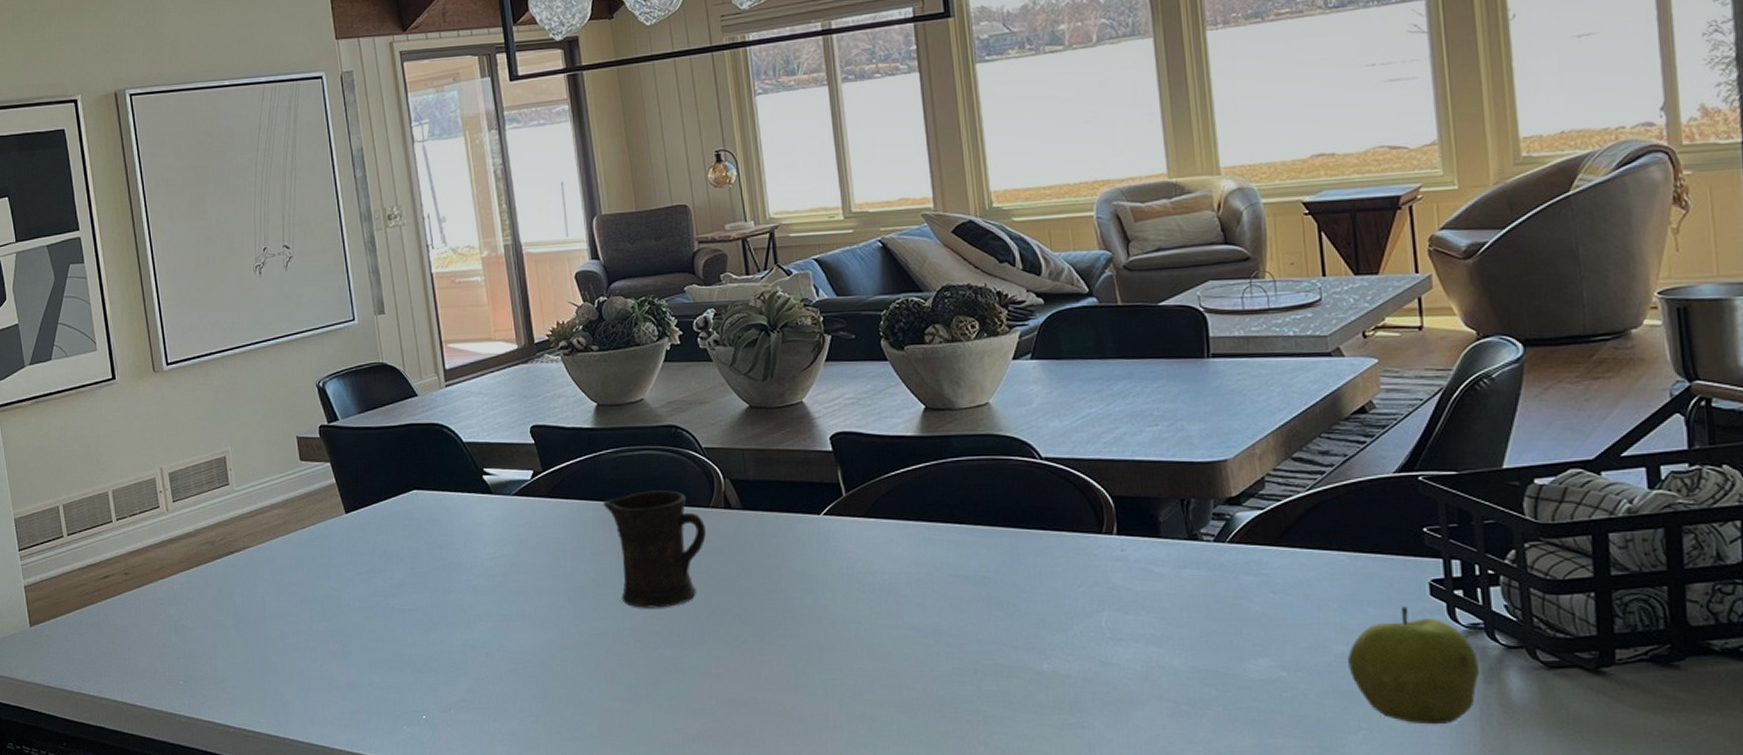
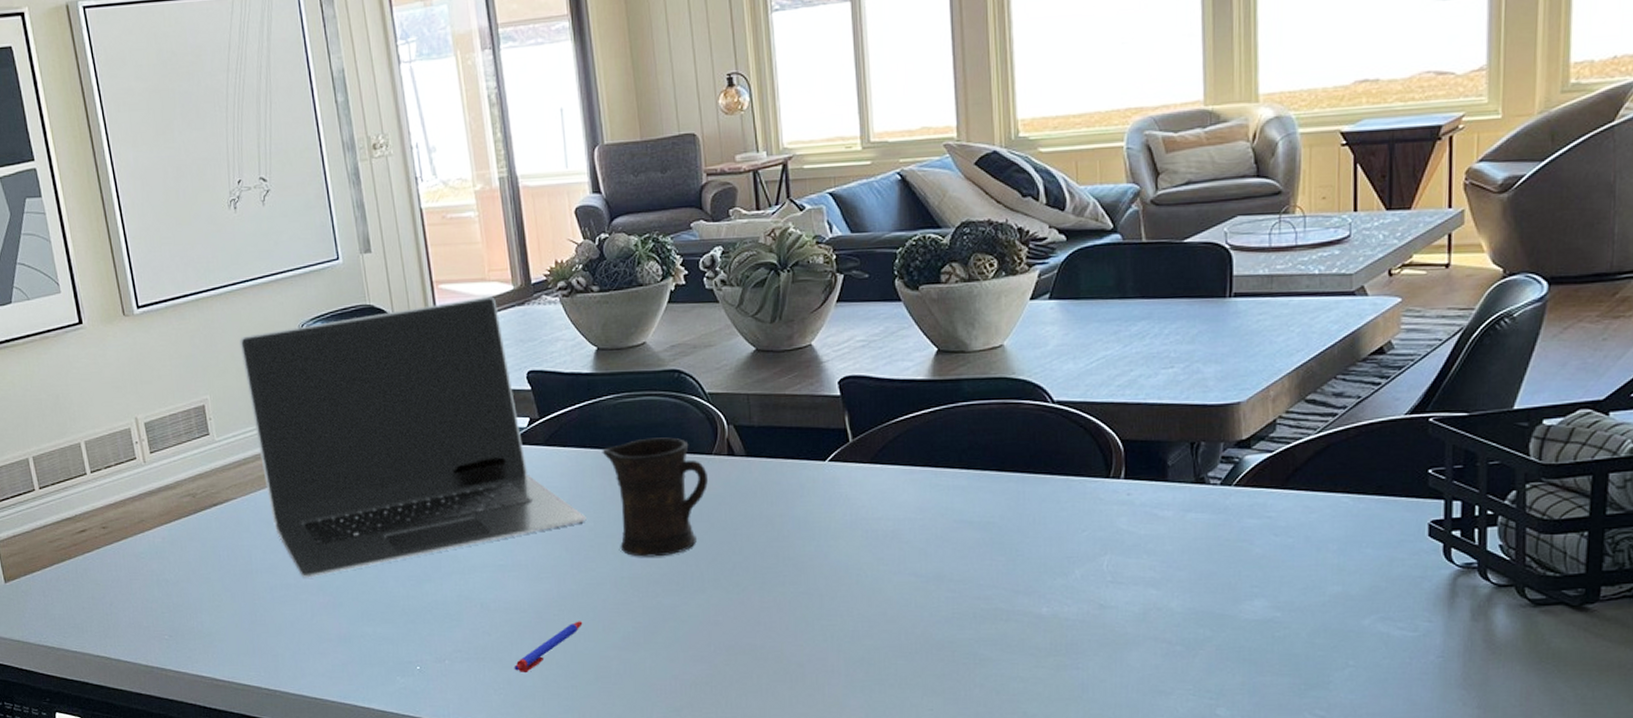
laptop: none [260,355,588,625] -> present [240,296,587,578]
pen: none [518,672,586,724] -> present [514,621,583,673]
apple: present [1348,606,1480,725] -> none [1342,547,1469,661]

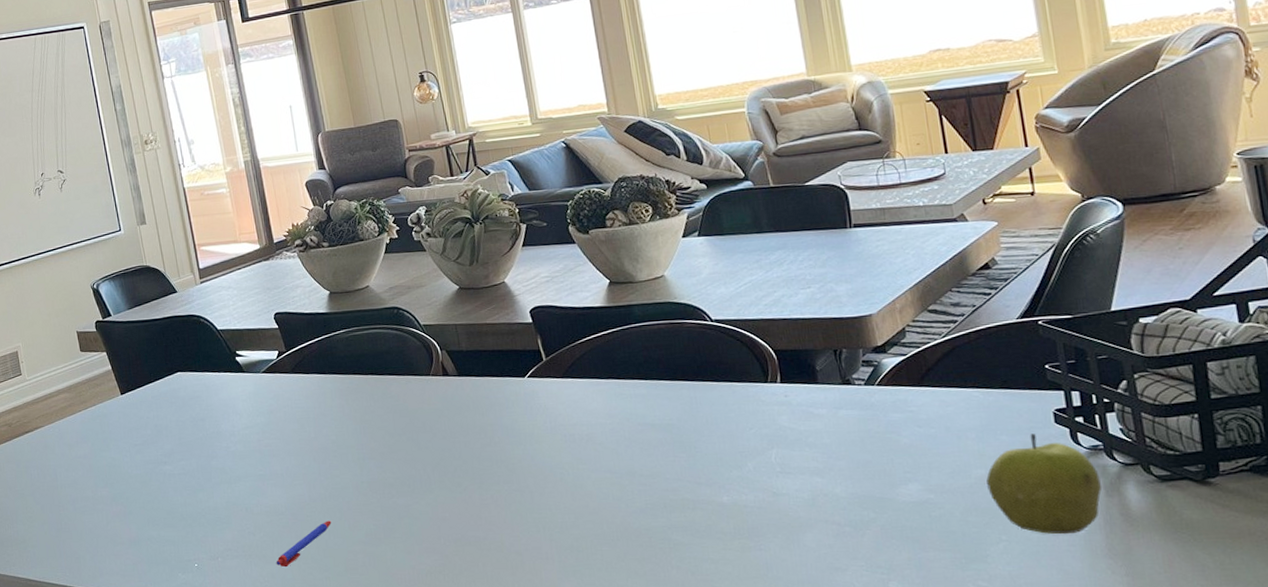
laptop: present [240,296,587,578] -> none [44,254,330,491]
mug: present [602,437,708,557] -> none [339,362,428,464]
apple: none [1342,547,1469,661] -> present [986,433,1103,535]

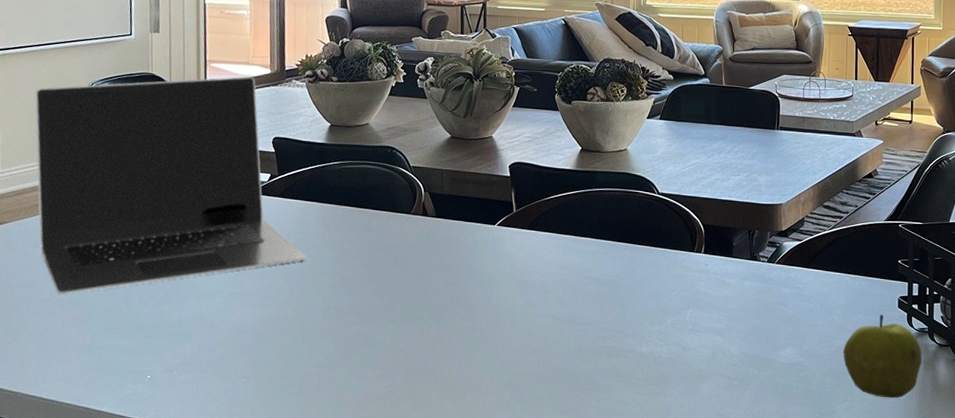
laptop: none [44,254,330,491] -> present [35,76,307,295]
pen: present [276,520,332,568] -> none [231,342,294,385]

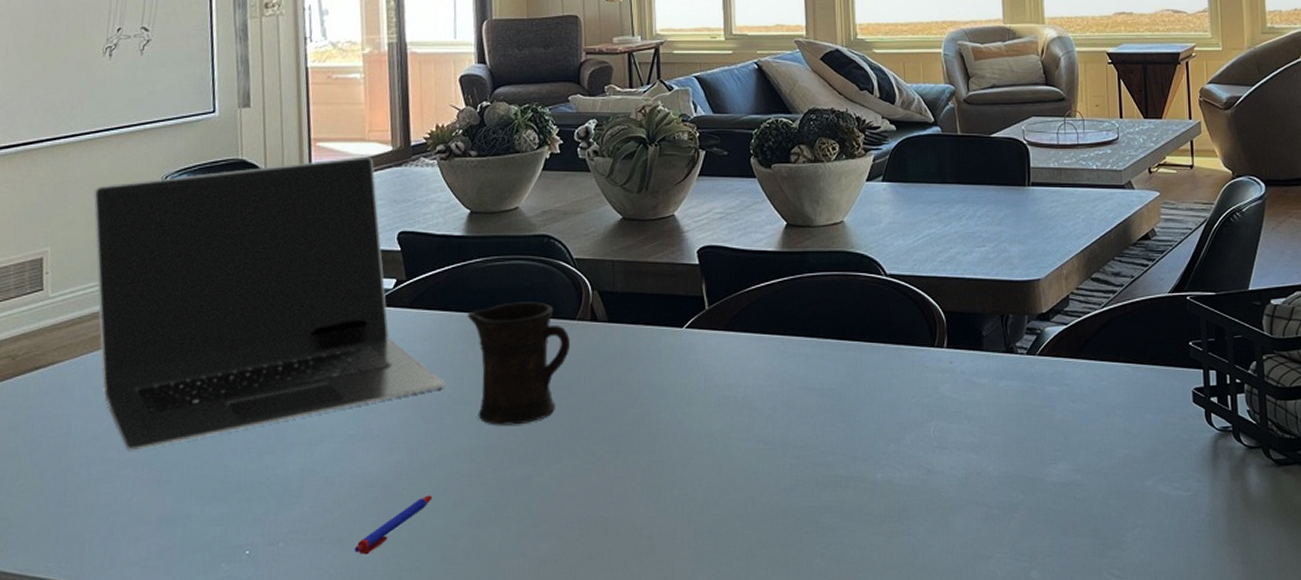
pen: none [231,342,294,385] -> present [354,495,433,555]
mug: none [325,197,405,293] -> present [467,302,570,425]
apple: present [843,314,923,398] -> none [1129,412,1229,520]

